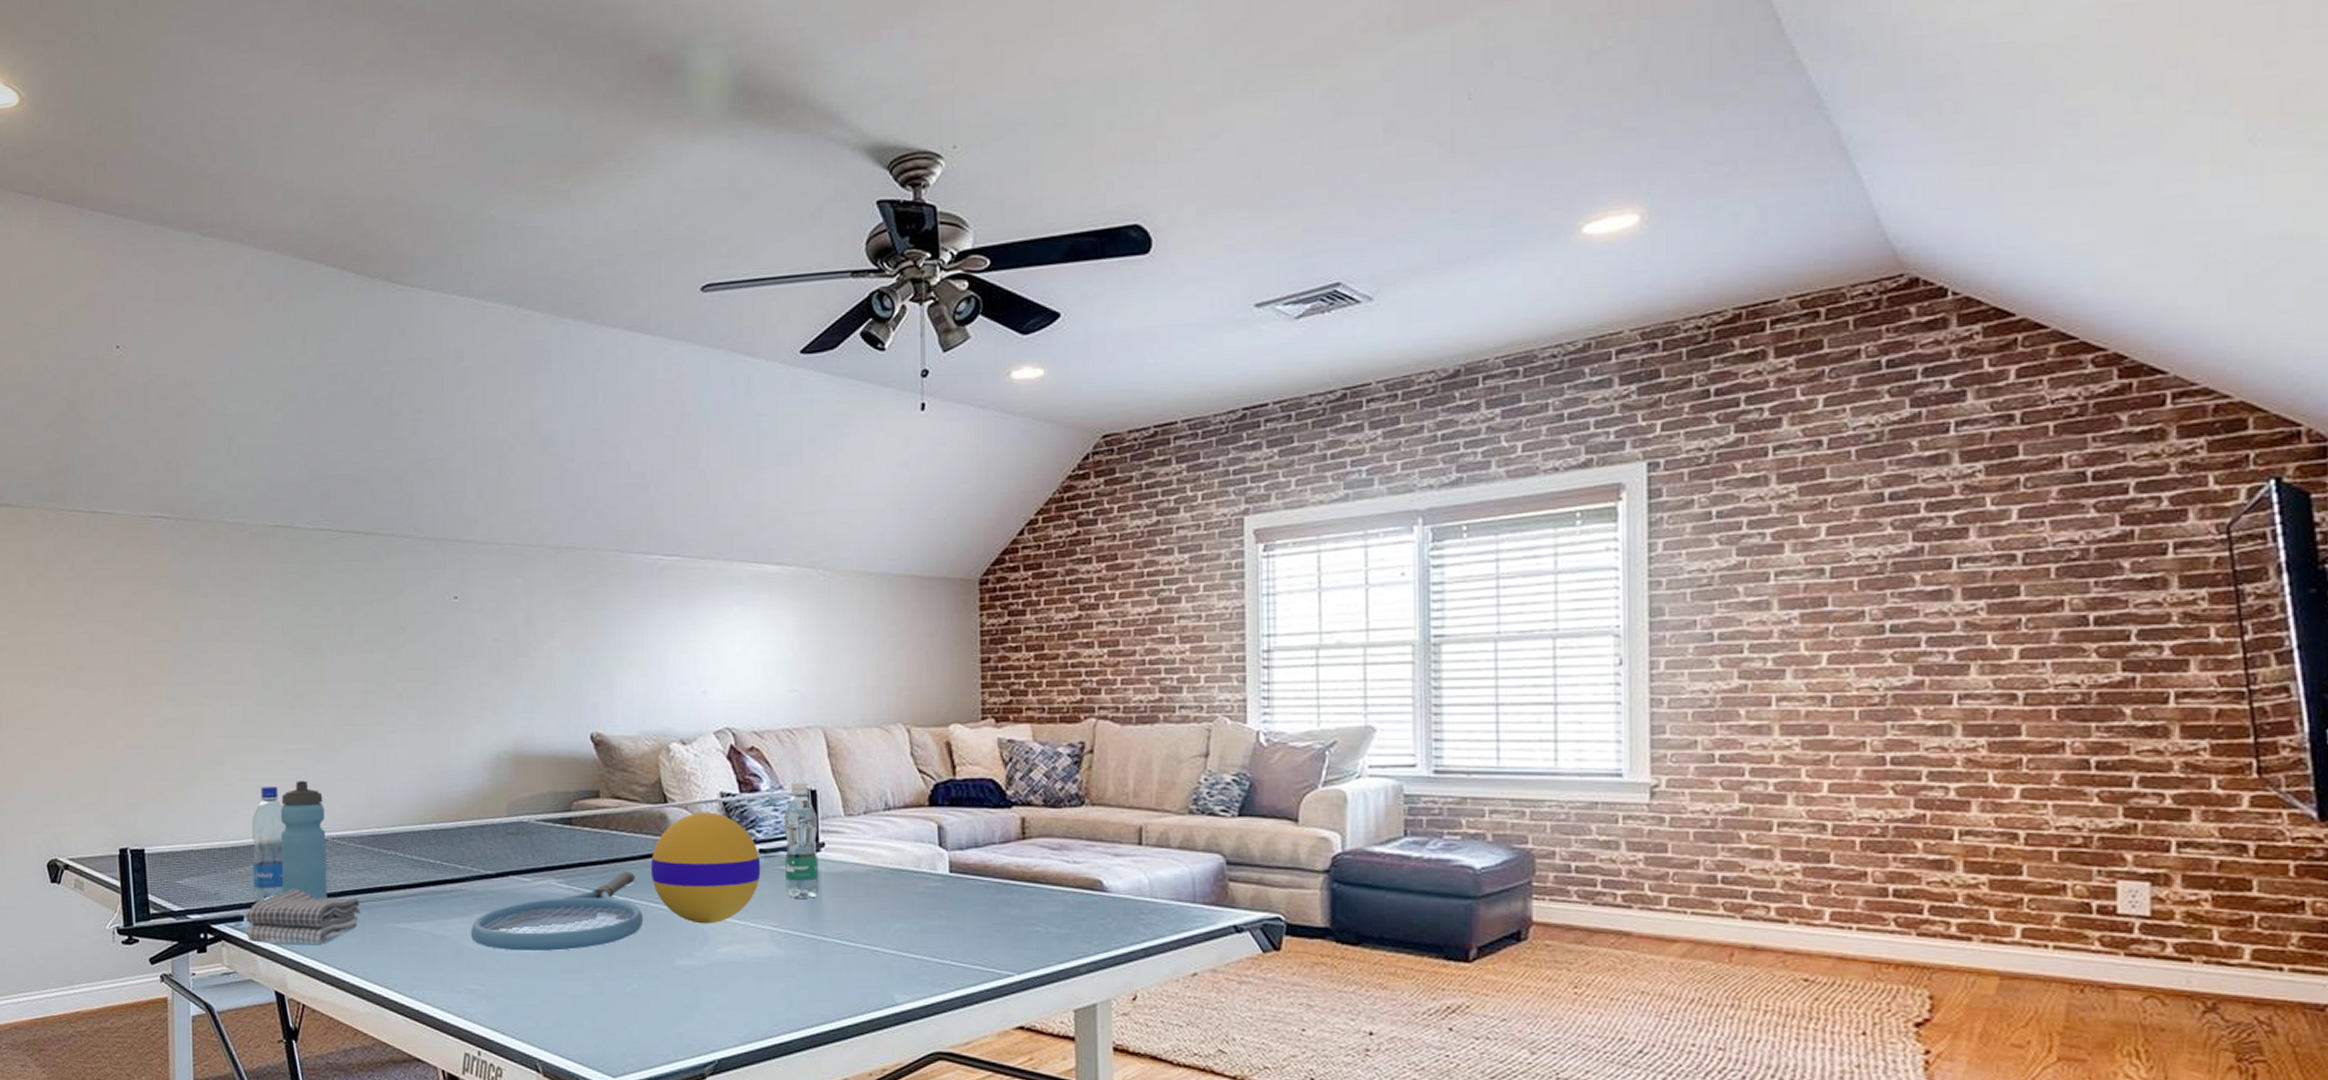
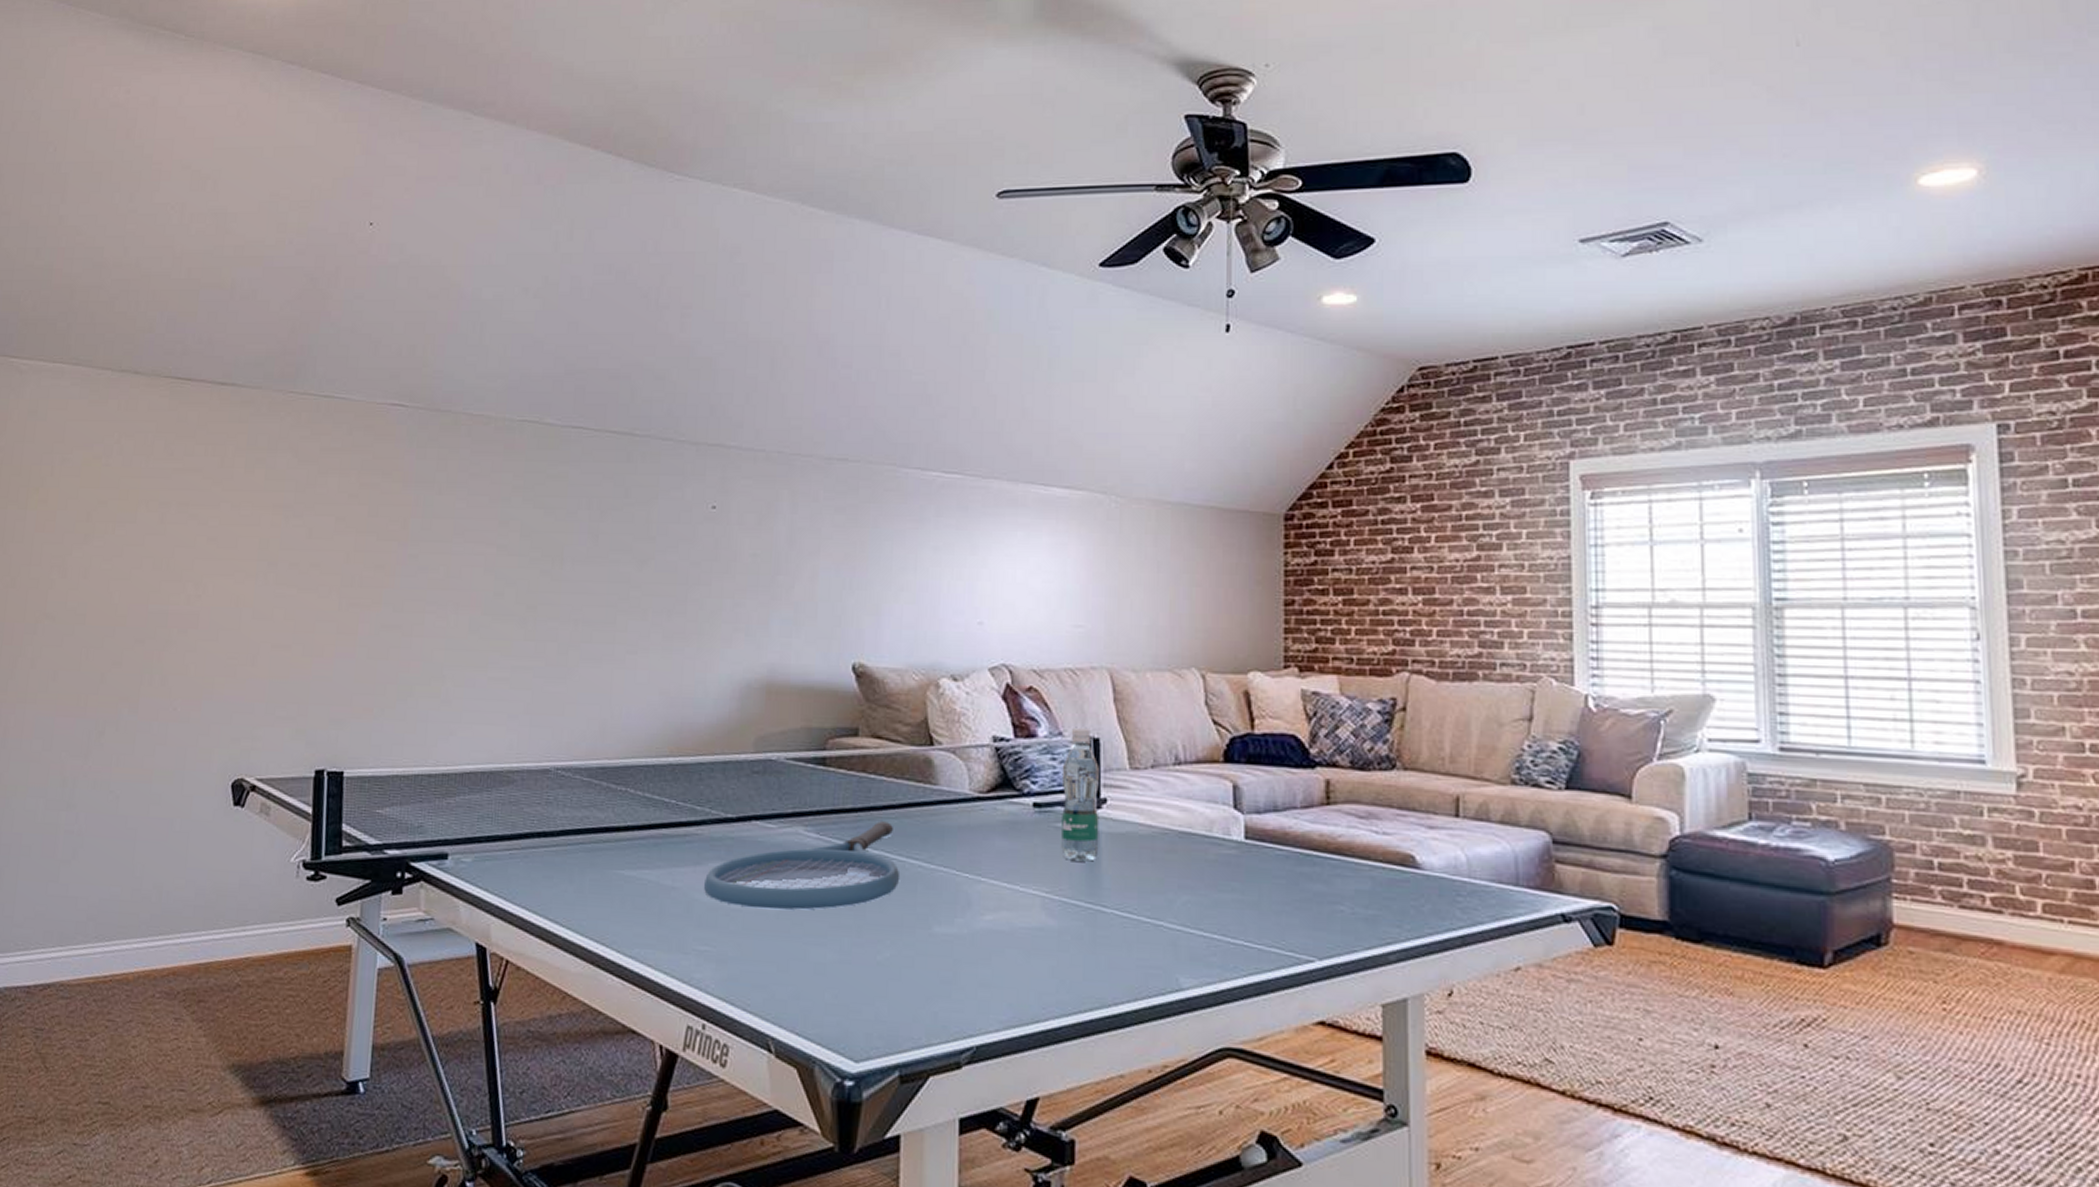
towel: present [246,888,361,945] -> none [449,824,582,891]
bottle: present [251,787,287,903] -> none [462,707,506,839]
water bottle: present [280,780,327,900] -> none [495,701,550,839]
toy ball: present [650,812,761,924] -> none [910,758,1035,887]

